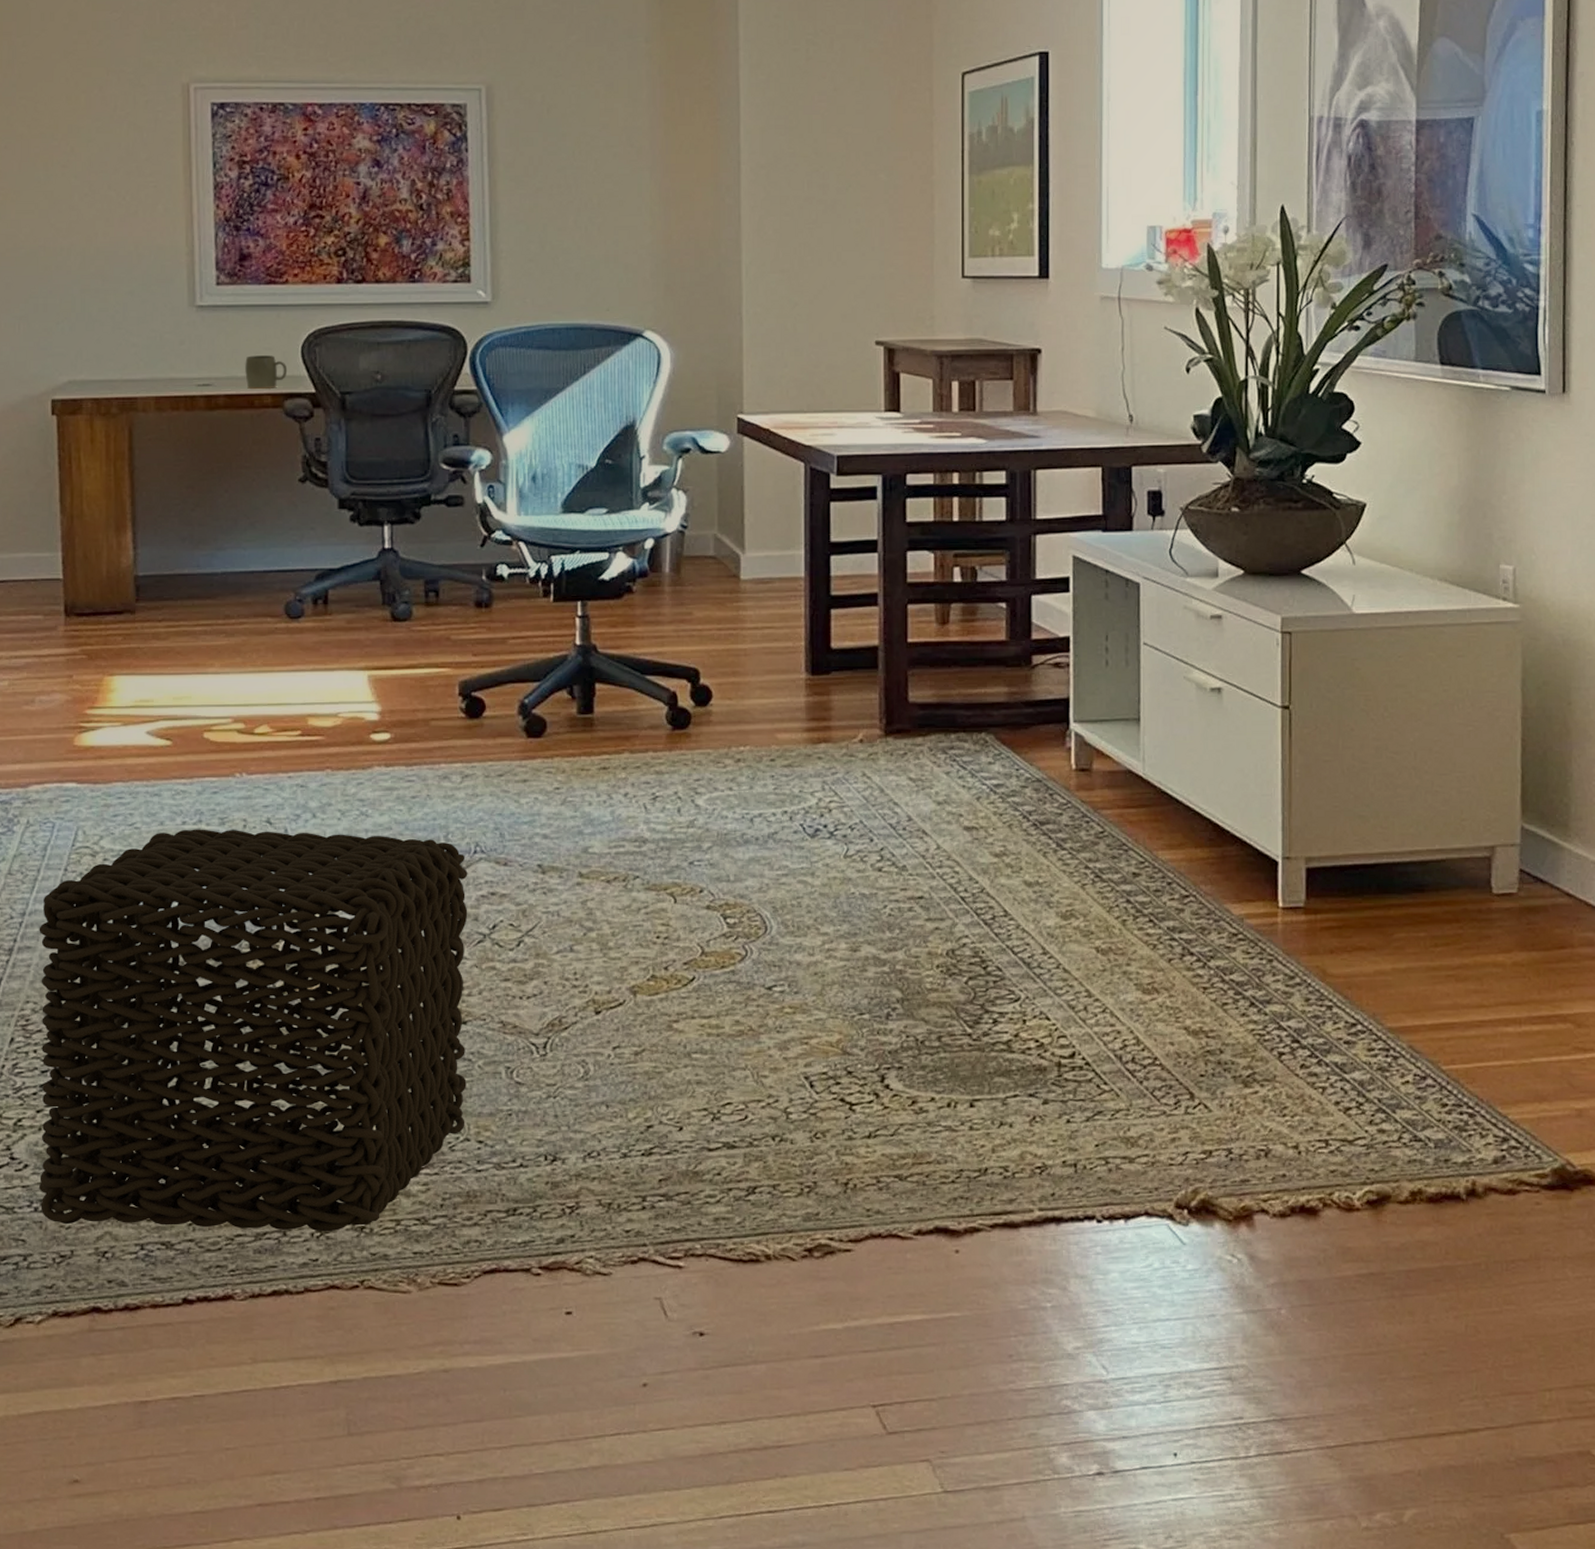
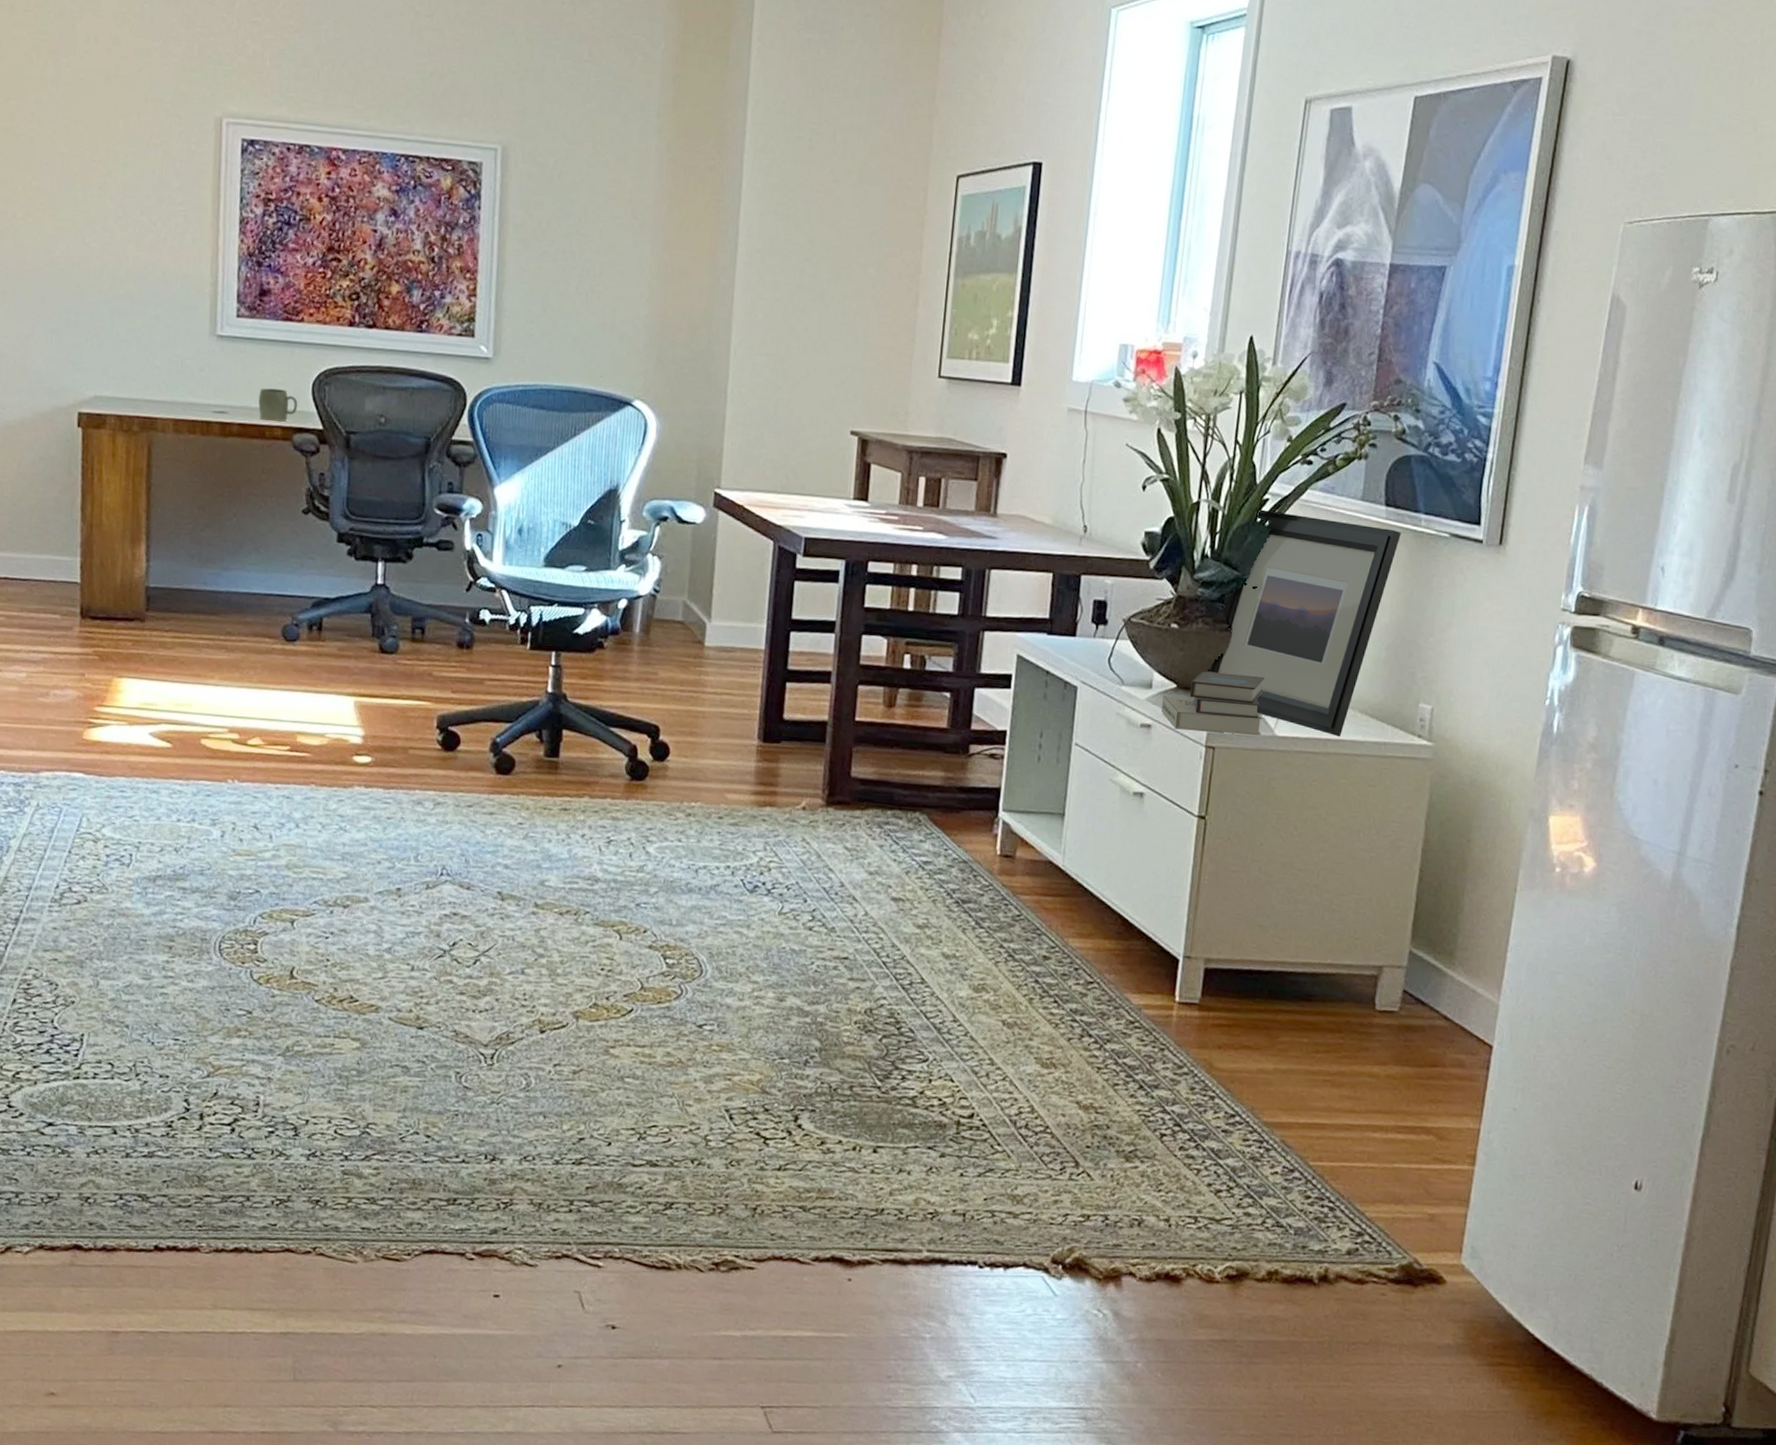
pouf: present [38,829,468,1232] -> none [31,826,434,1202]
books: none [1231,553,1339,617] -> present [1161,671,1265,736]
picture frame: none [1270,381,1460,608] -> present [1203,509,1401,737]

